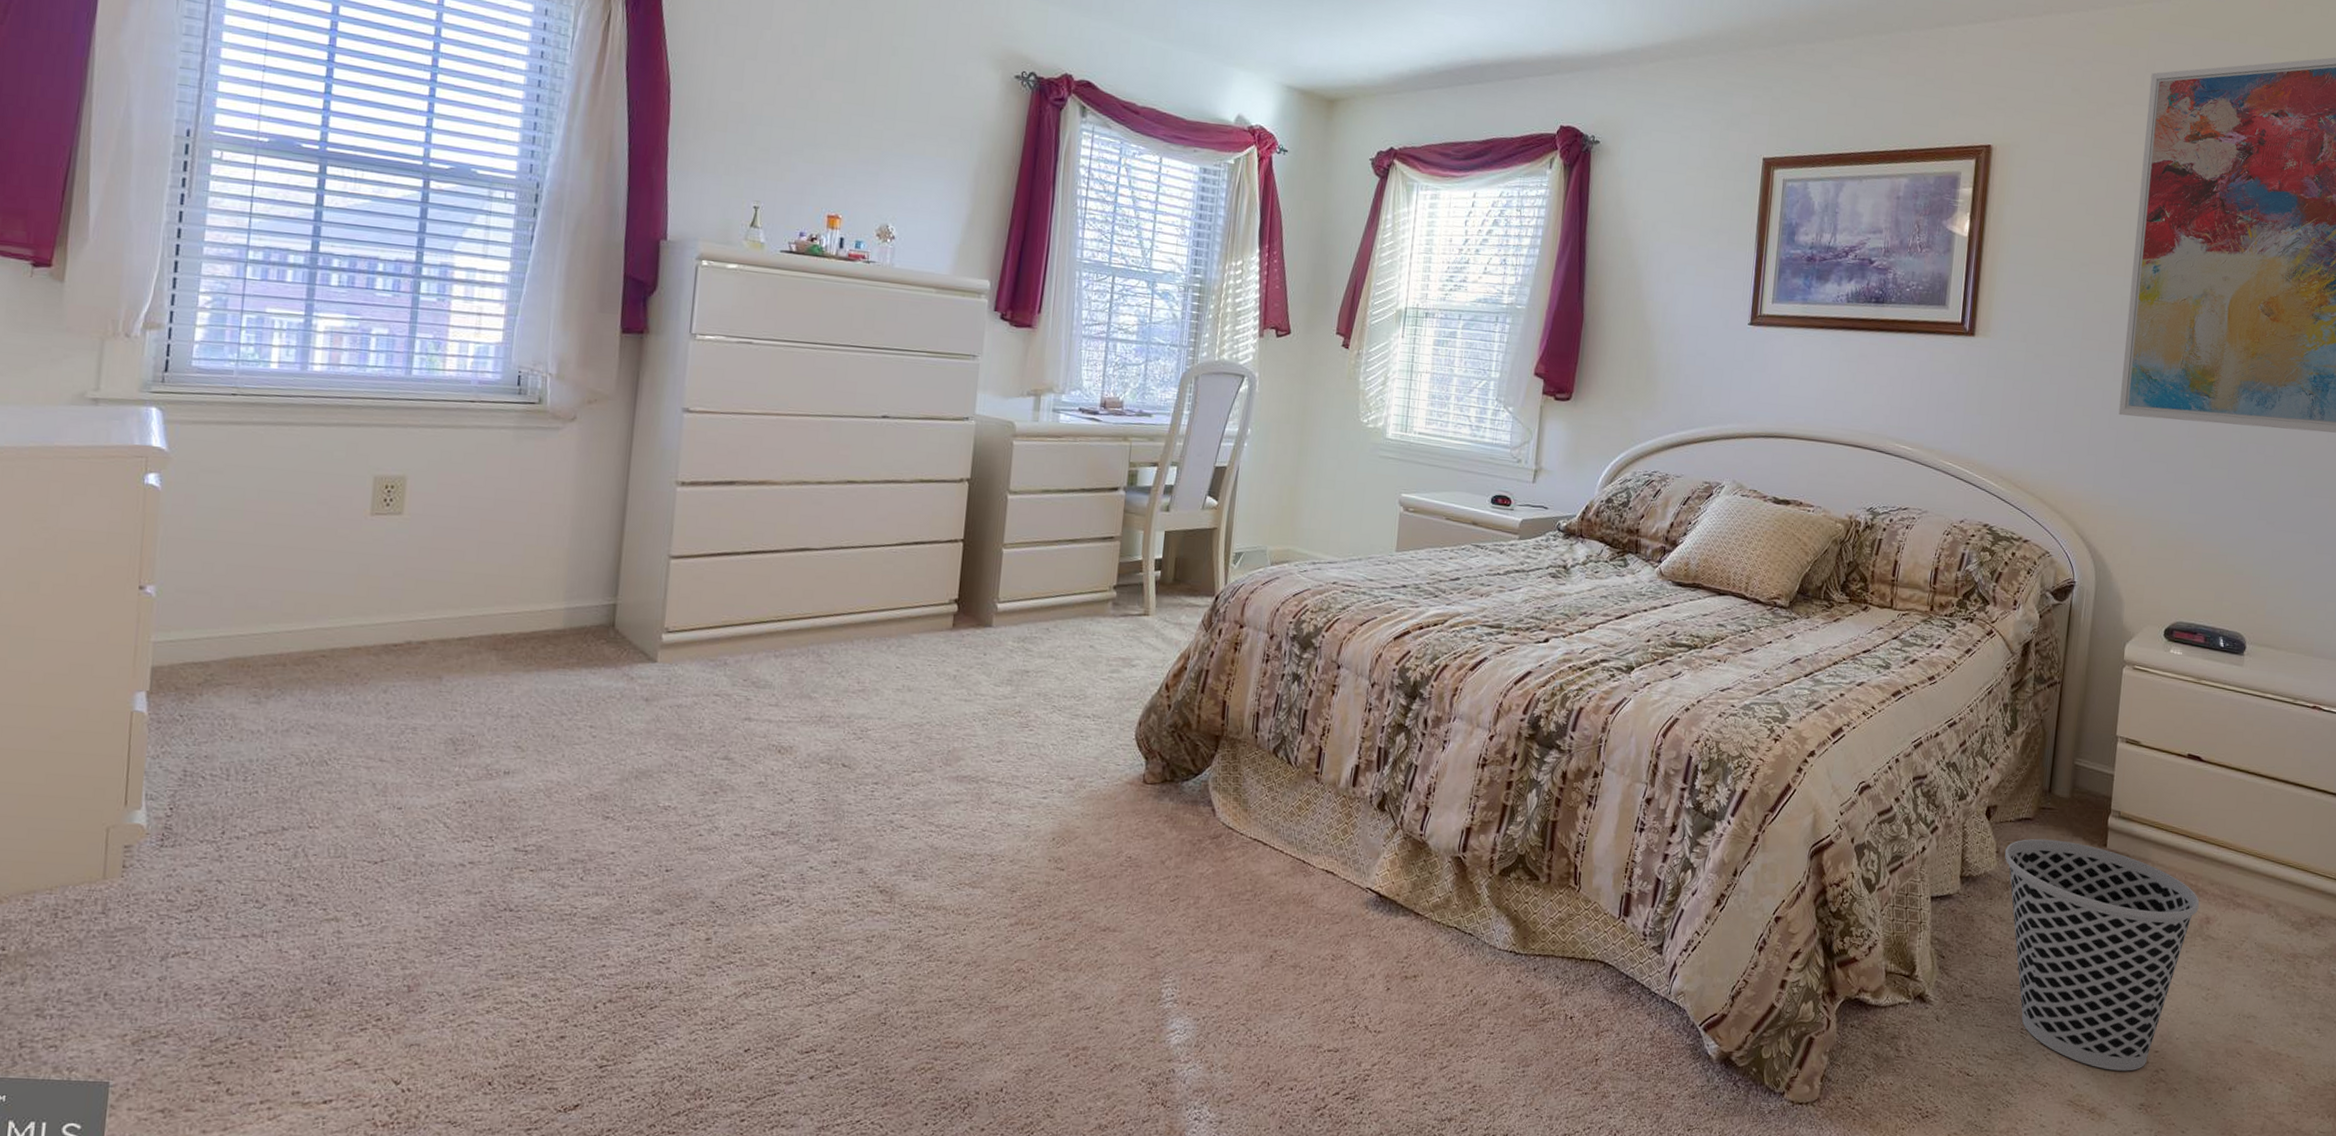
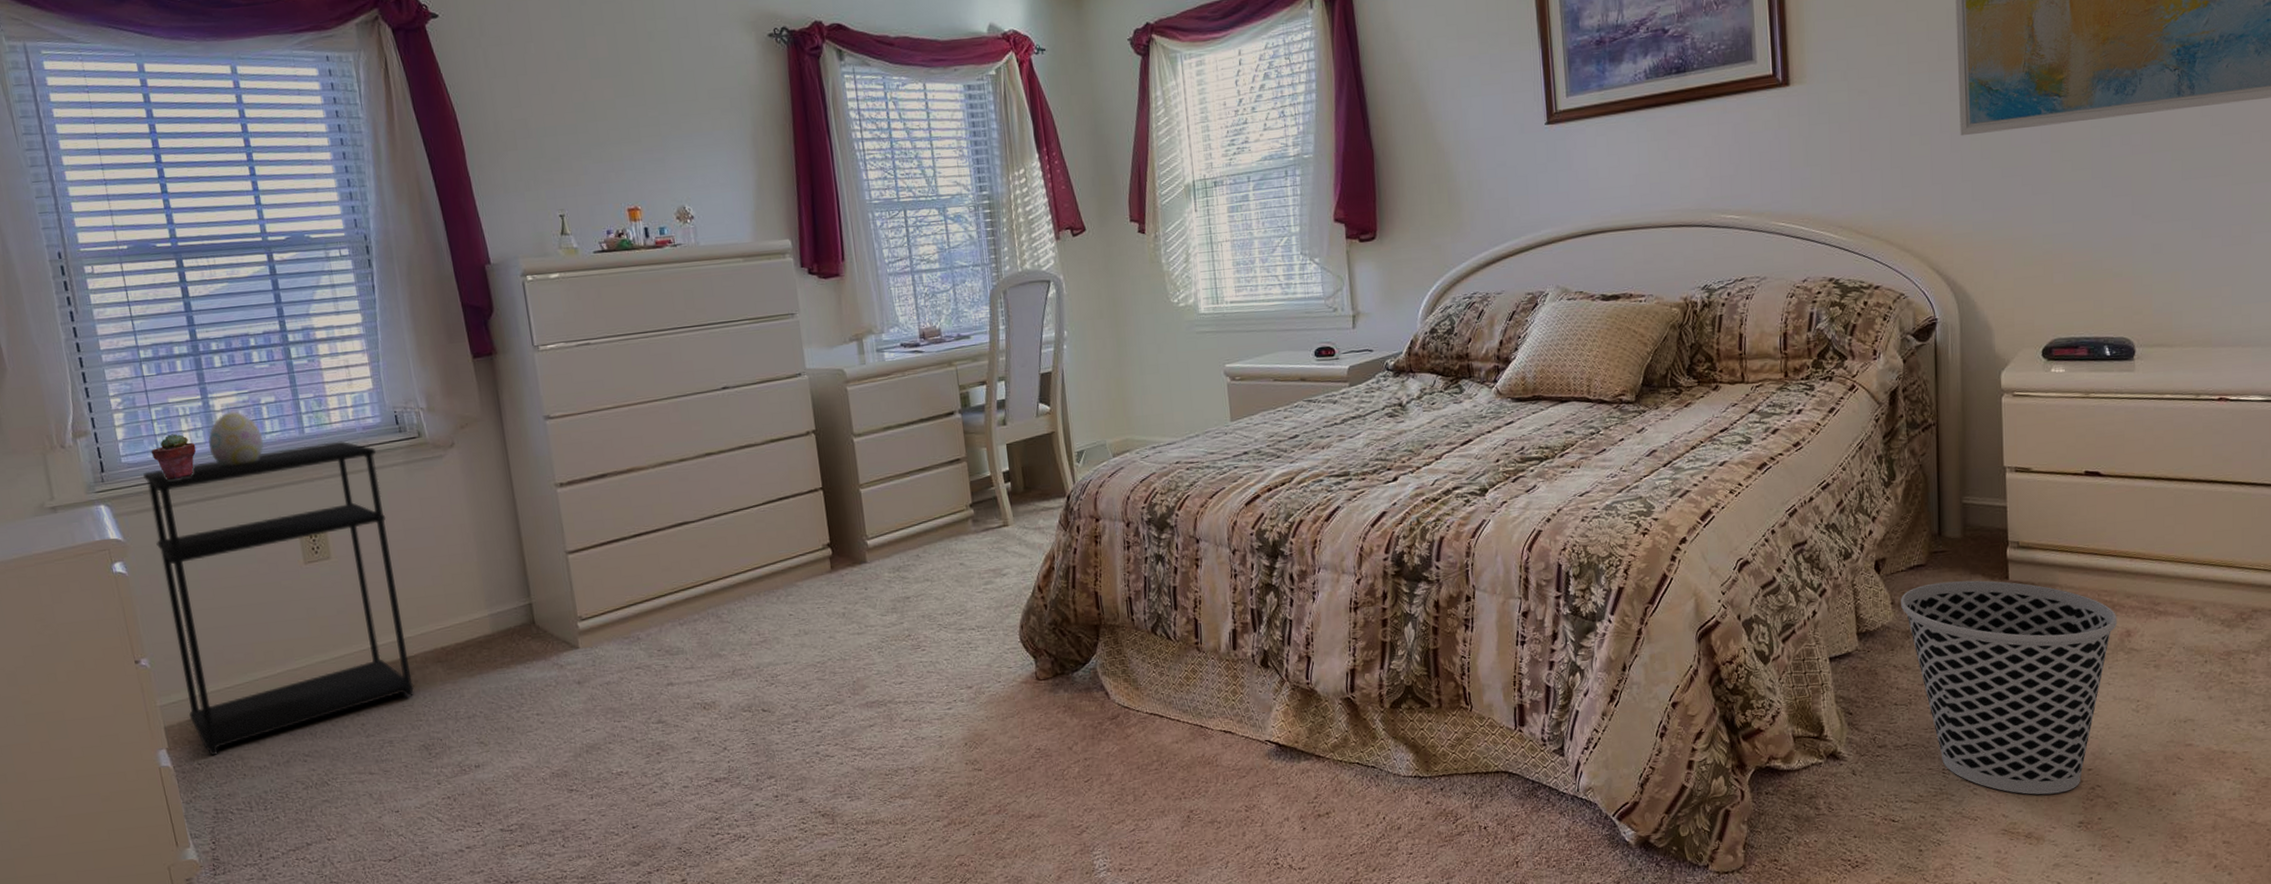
shelving unit: none [185,380,487,710] -> present [142,441,415,756]
potted succulent: none [229,346,283,396] -> present [151,433,197,480]
decorative egg: none [297,335,363,395] -> present [208,411,264,467]

